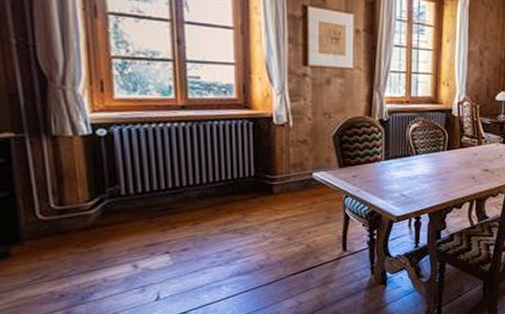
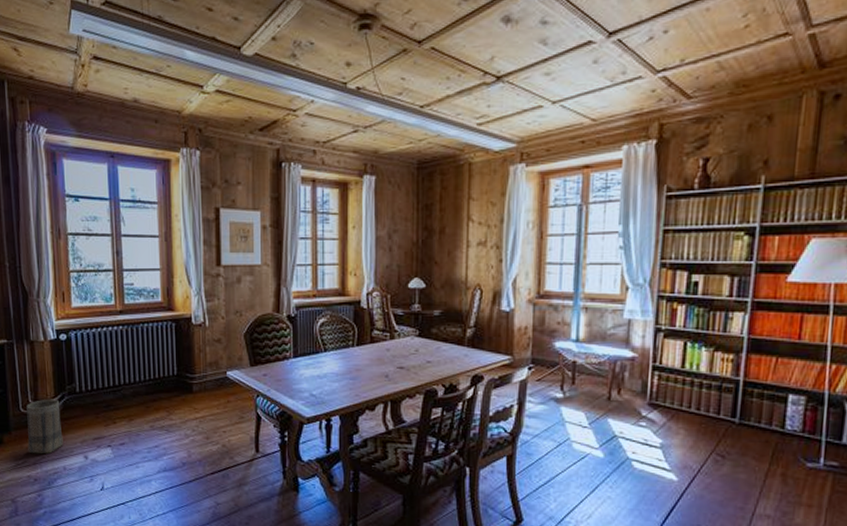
basket: none [47,203,103,267] -> present [26,399,63,454]

